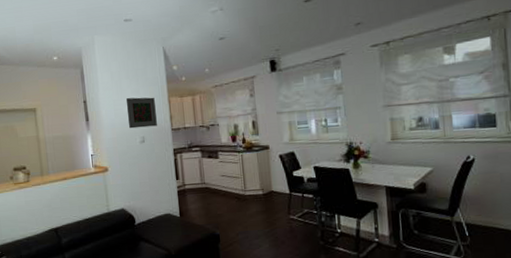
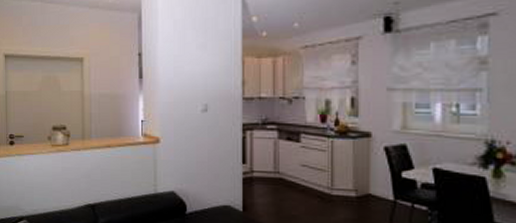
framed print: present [126,97,157,129] -> none [189,54,225,93]

